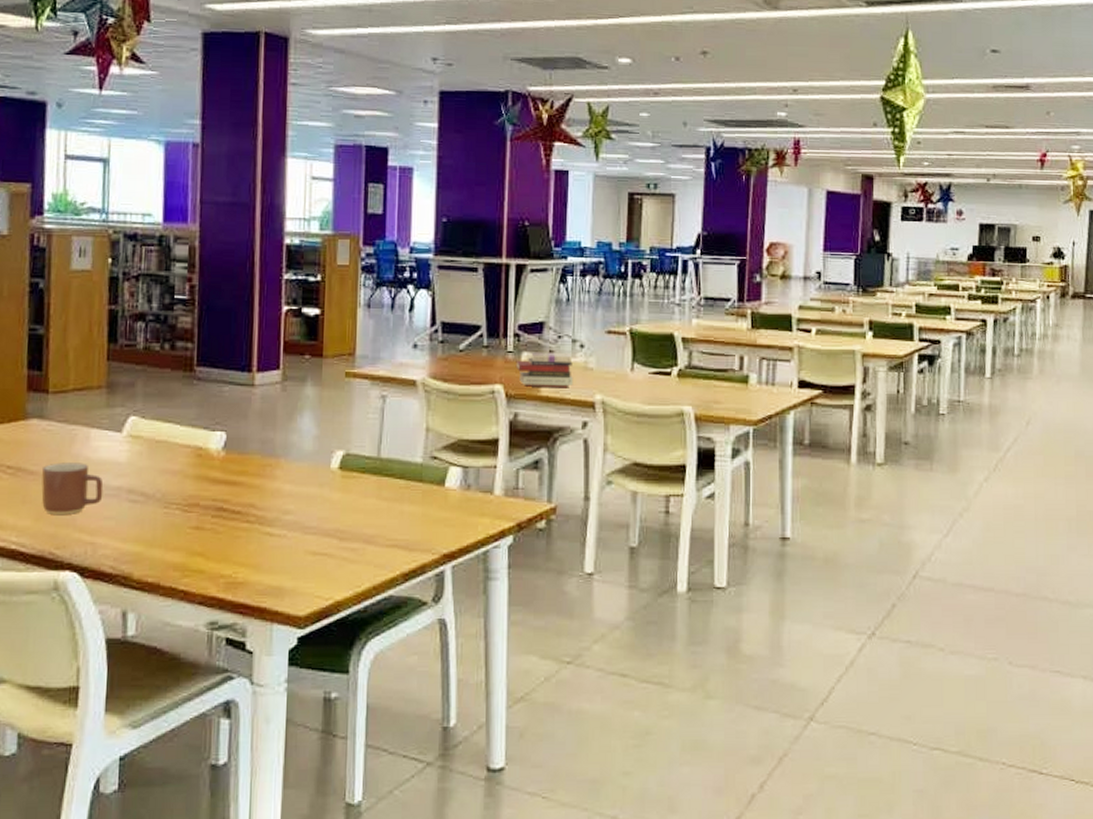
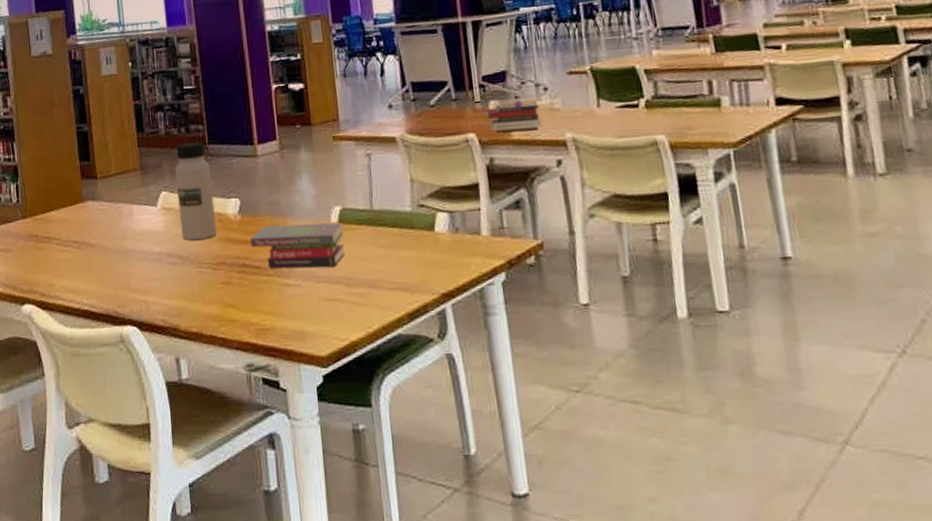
mug: present [41,462,104,516] -> none [100,234,149,280]
water bottle: none [149,362,195,476] -> present [175,142,217,241]
books: none [233,467,343,518] -> present [251,222,345,269]

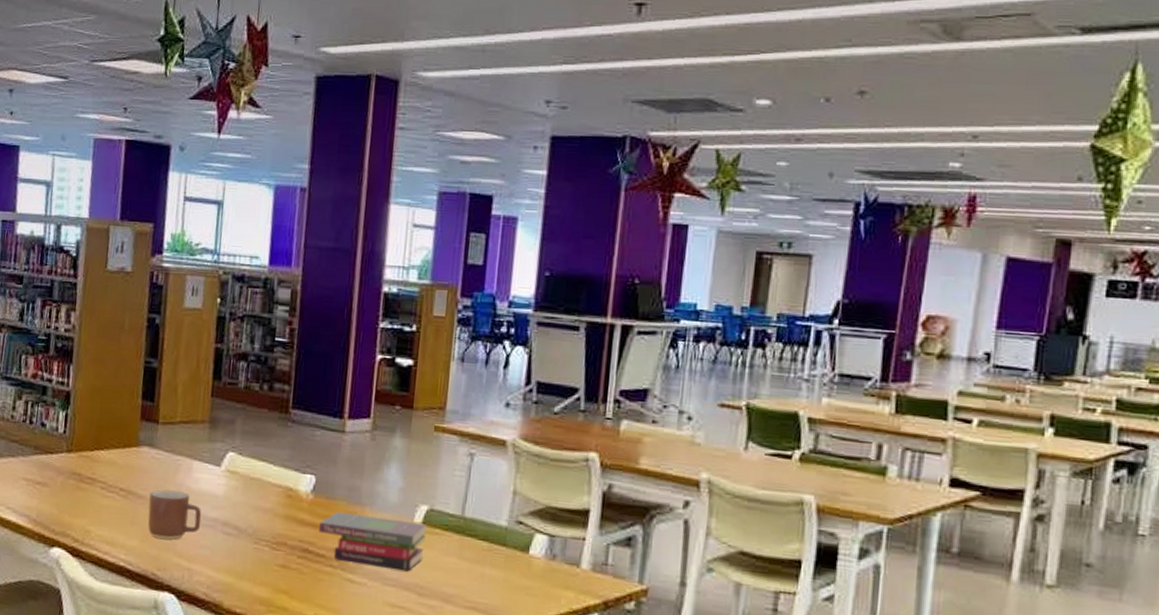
mug: none [100,234,149,280] -> present [147,489,202,540]
water bottle: present [175,142,217,241] -> none [243,402,289,514]
books: present [484,96,543,133] -> none [613,420,678,463]

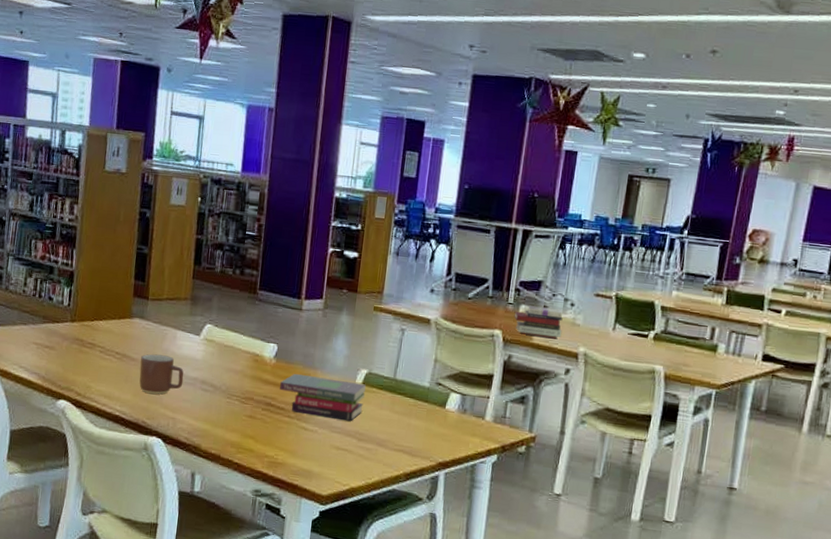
books: none [613,420,678,463] -> present [514,305,563,339]

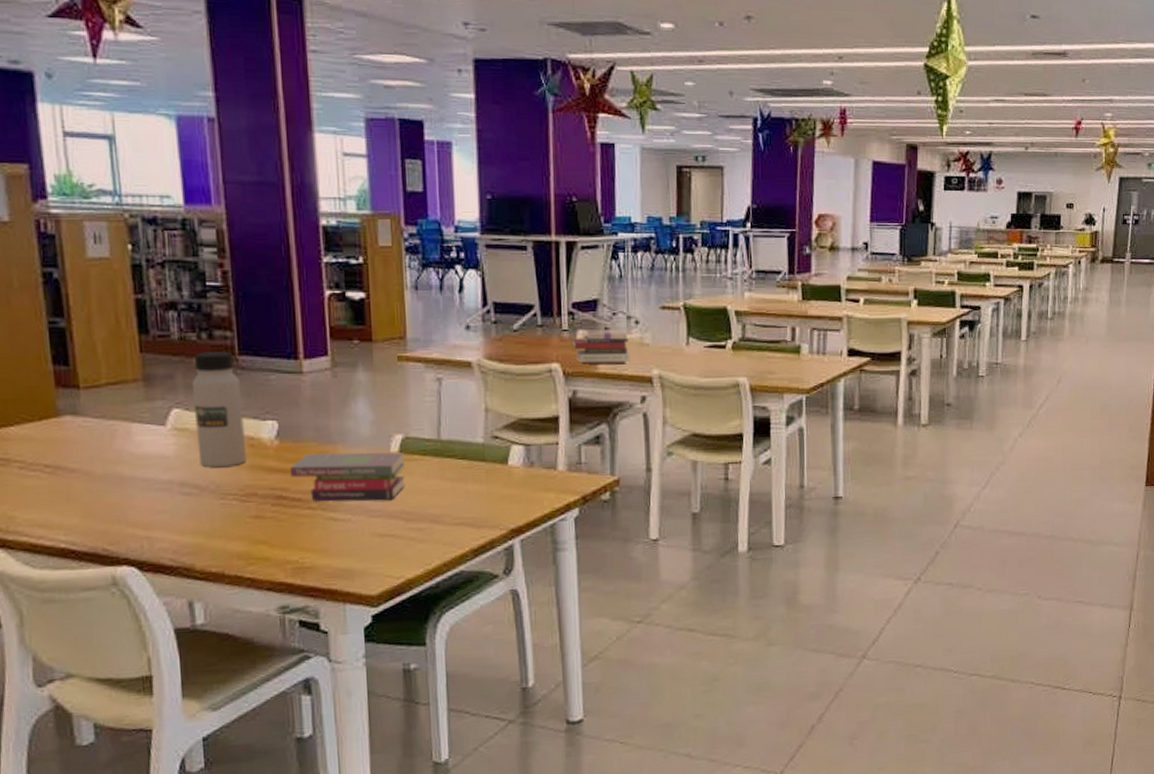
mug: present [139,354,184,395] -> none [84,458,154,512]
water bottle: none [218,284,256,375] -> present [192,351,247,468]

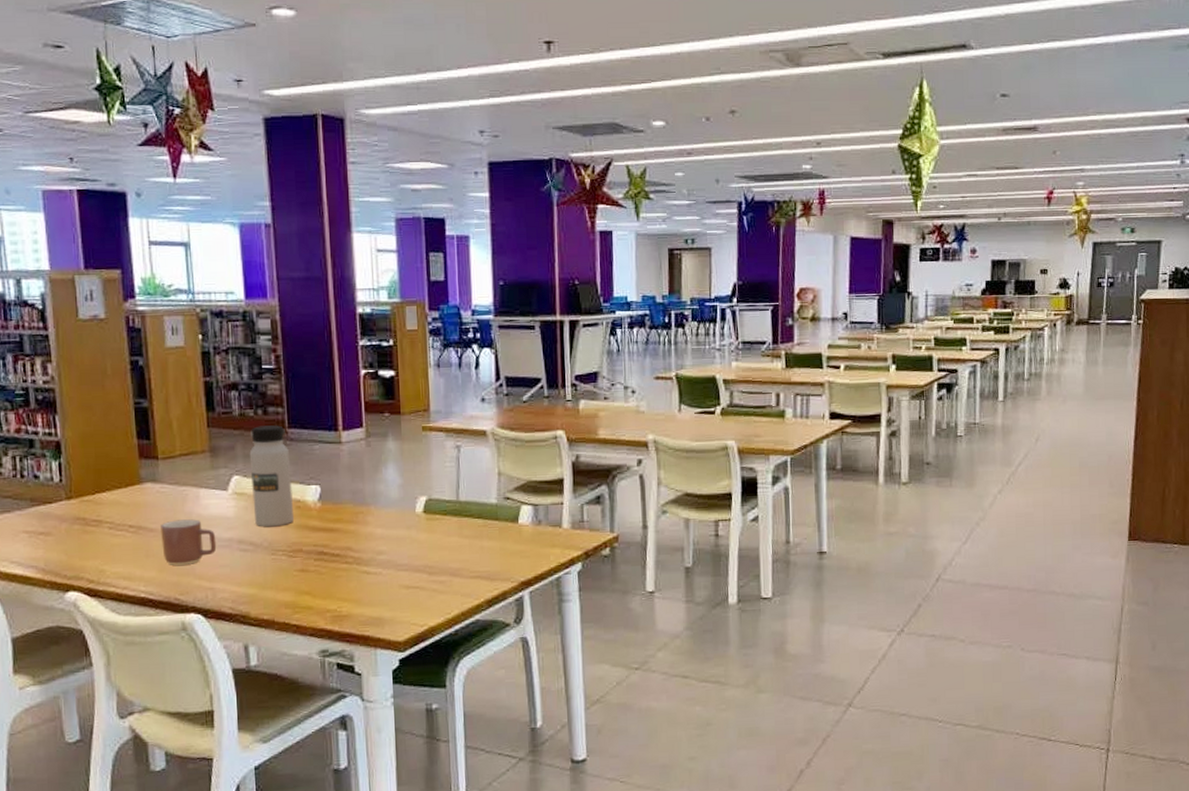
mug: none [84,458,154,512] -> present [161,519,217,566]
books: present [290,452,406,501] -> none [330,512,429,557]
books: present [571,329,631,365] -> none [574,398,628,431]

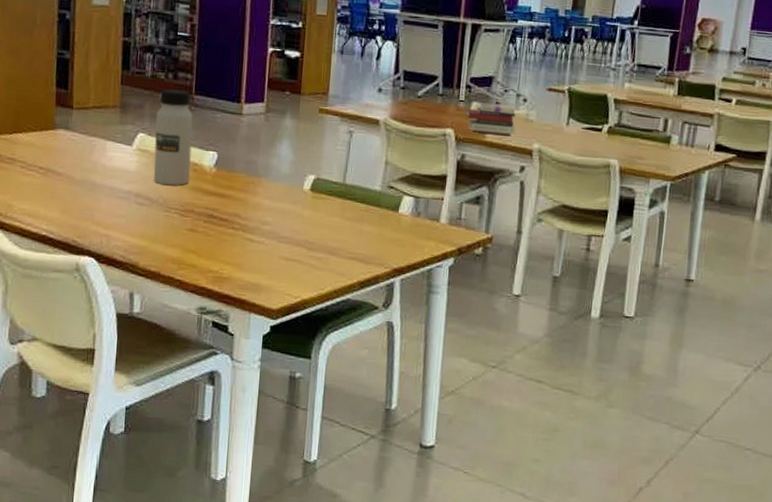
mug: present [161,519,217,566] -> none [66,167,116,211]
books: none [574,398,628,431] -> present [465,102,516,136]

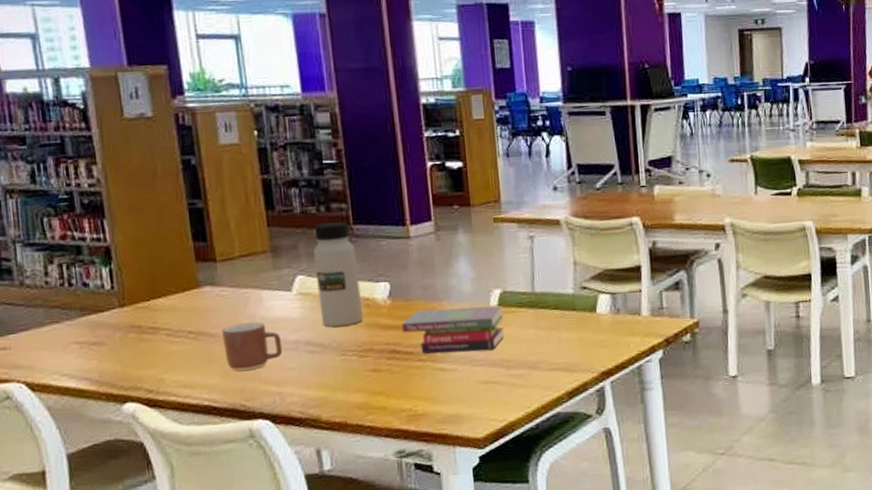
mug: none [66,167,116,211] -> present [222,322,283,371]
books: none [222,183,314,231] -> present [402,305,505,354]
books: present [465,102,516,136] -> none [649,182,704,217]

